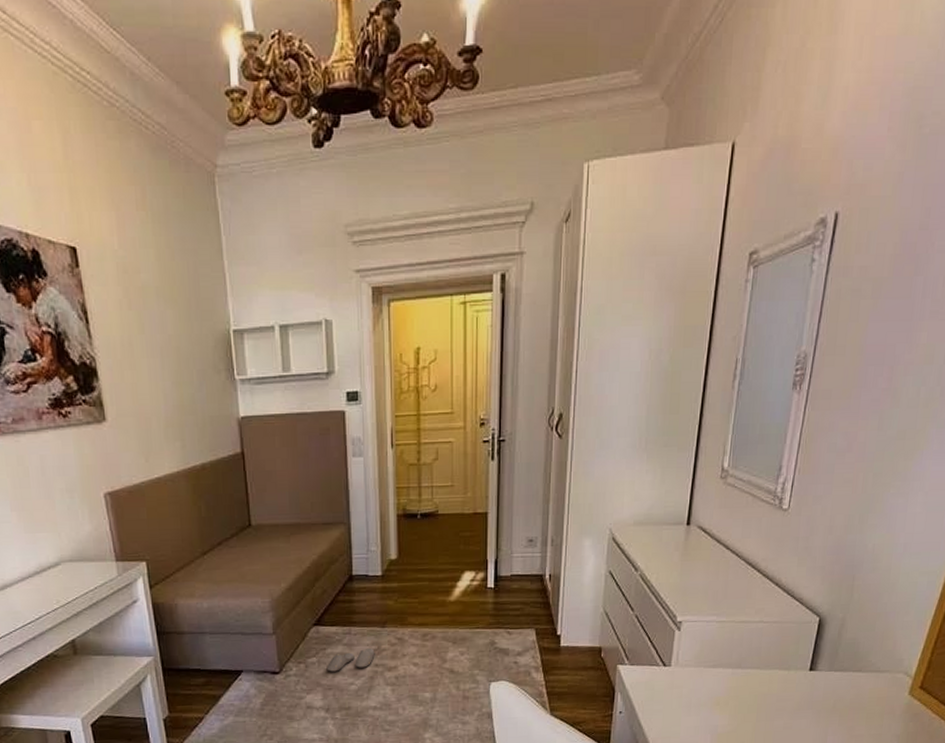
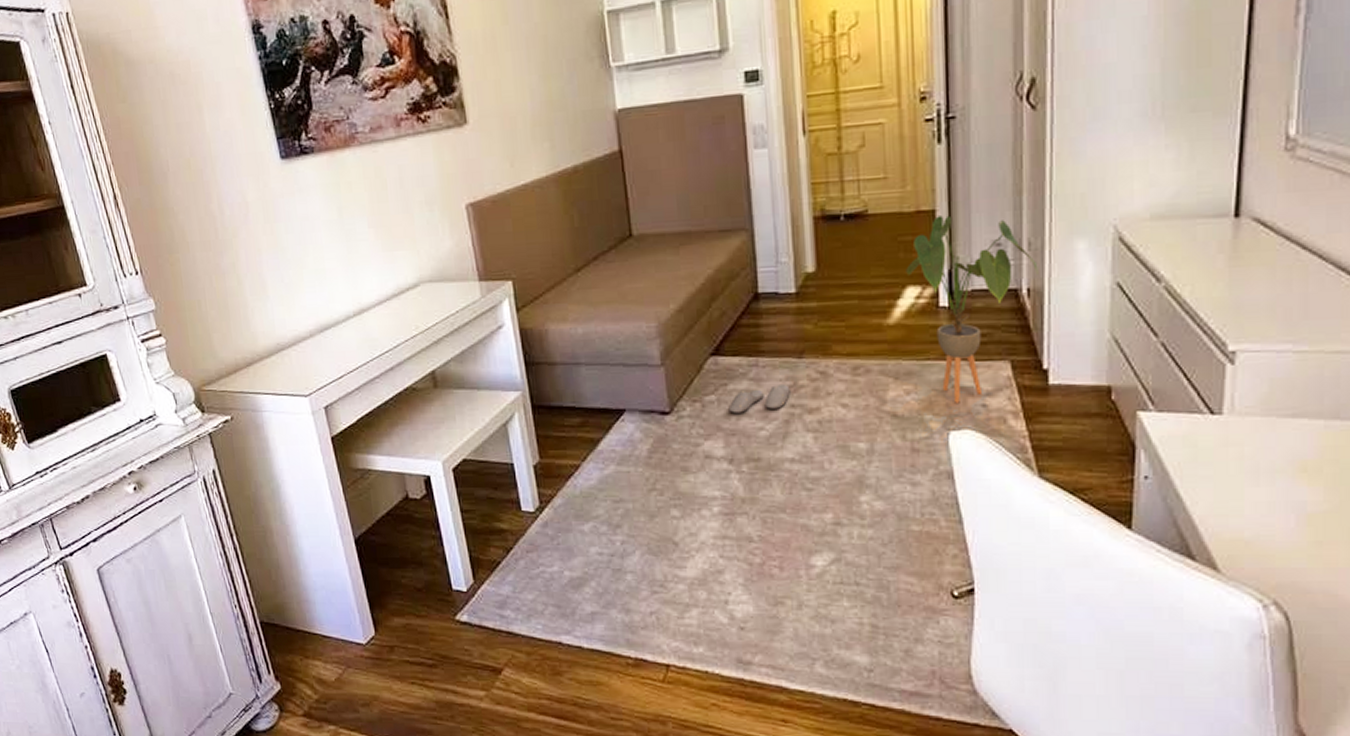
house plant: none [464,517,558,661] -> present [906,215,1038,403]

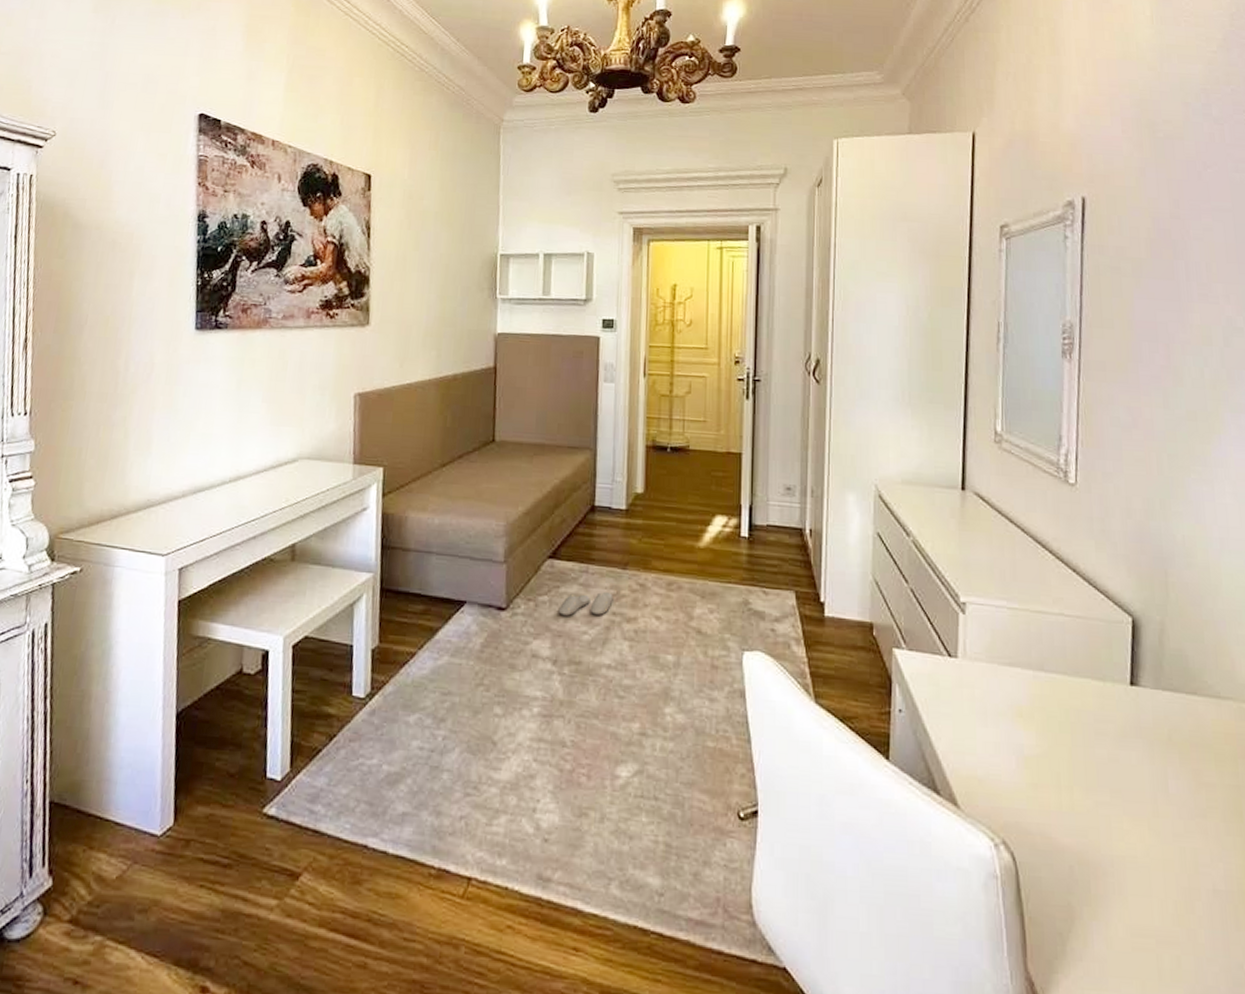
house plant: present [906,215,1038,403] -> none [716,458,819,626]

